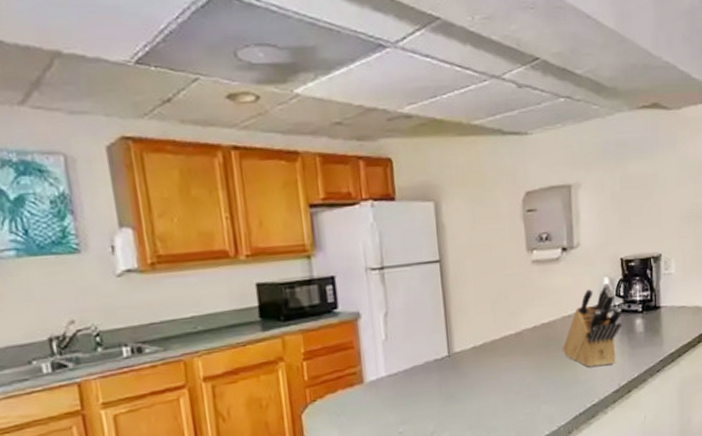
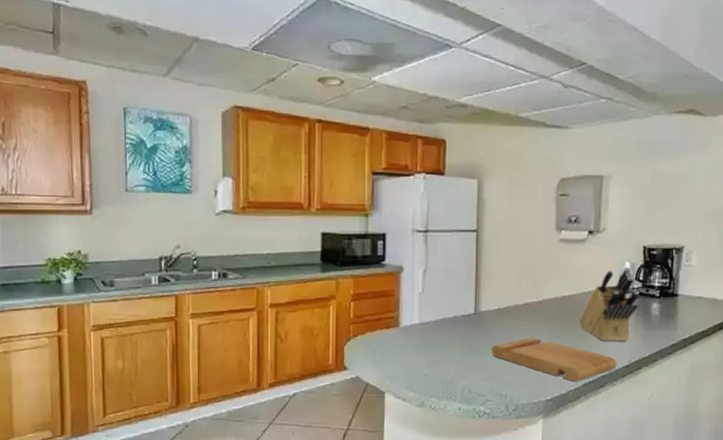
cutting board: none [472,373,607,416] -> present [492,337,617,382]

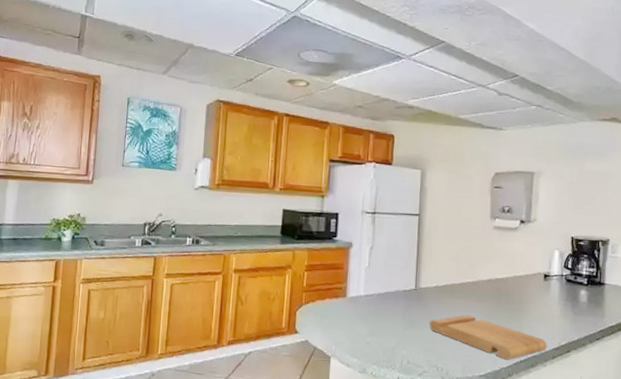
knife block: present [579,267,640,342] -> none [512,255,569,325]

